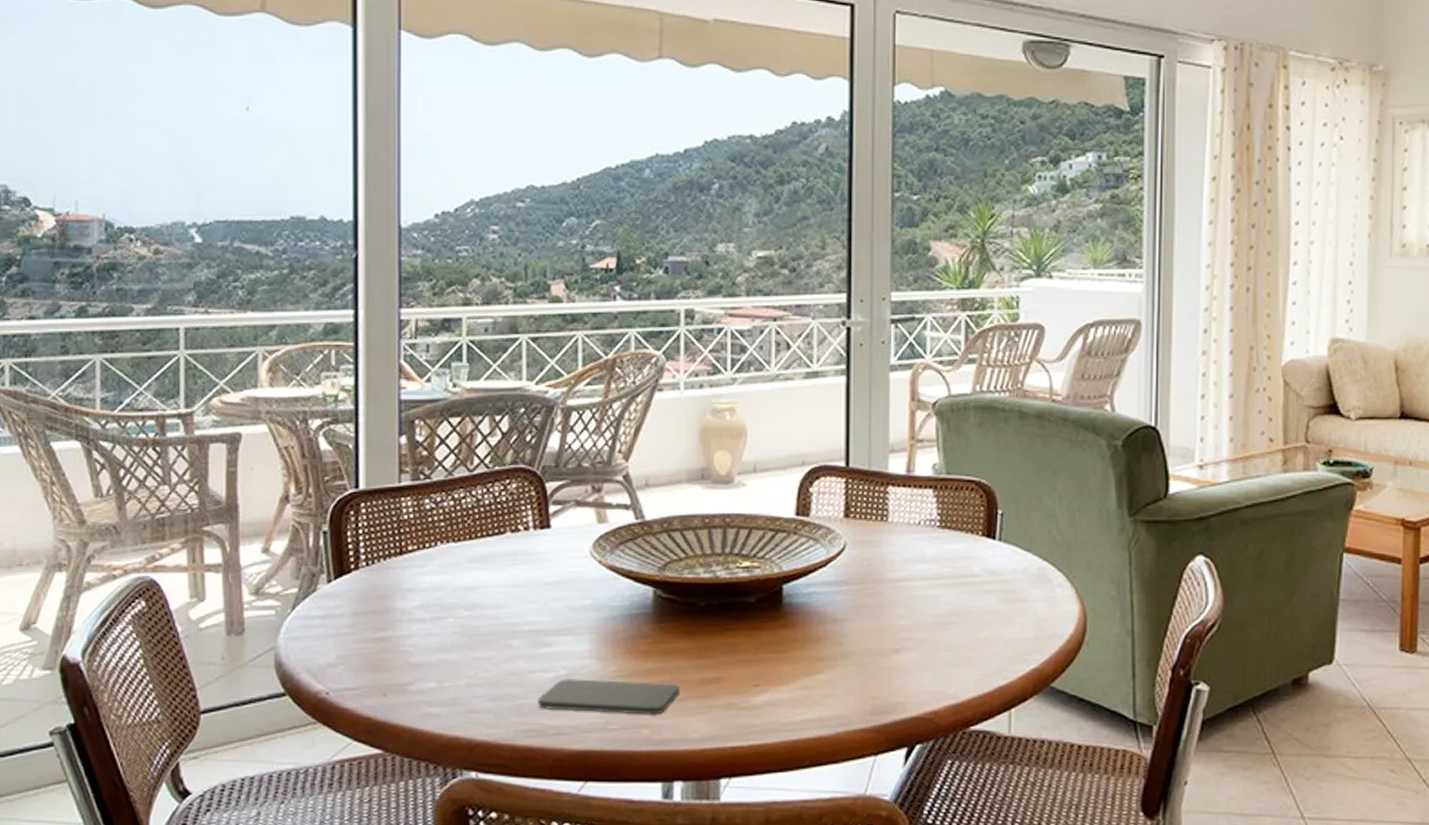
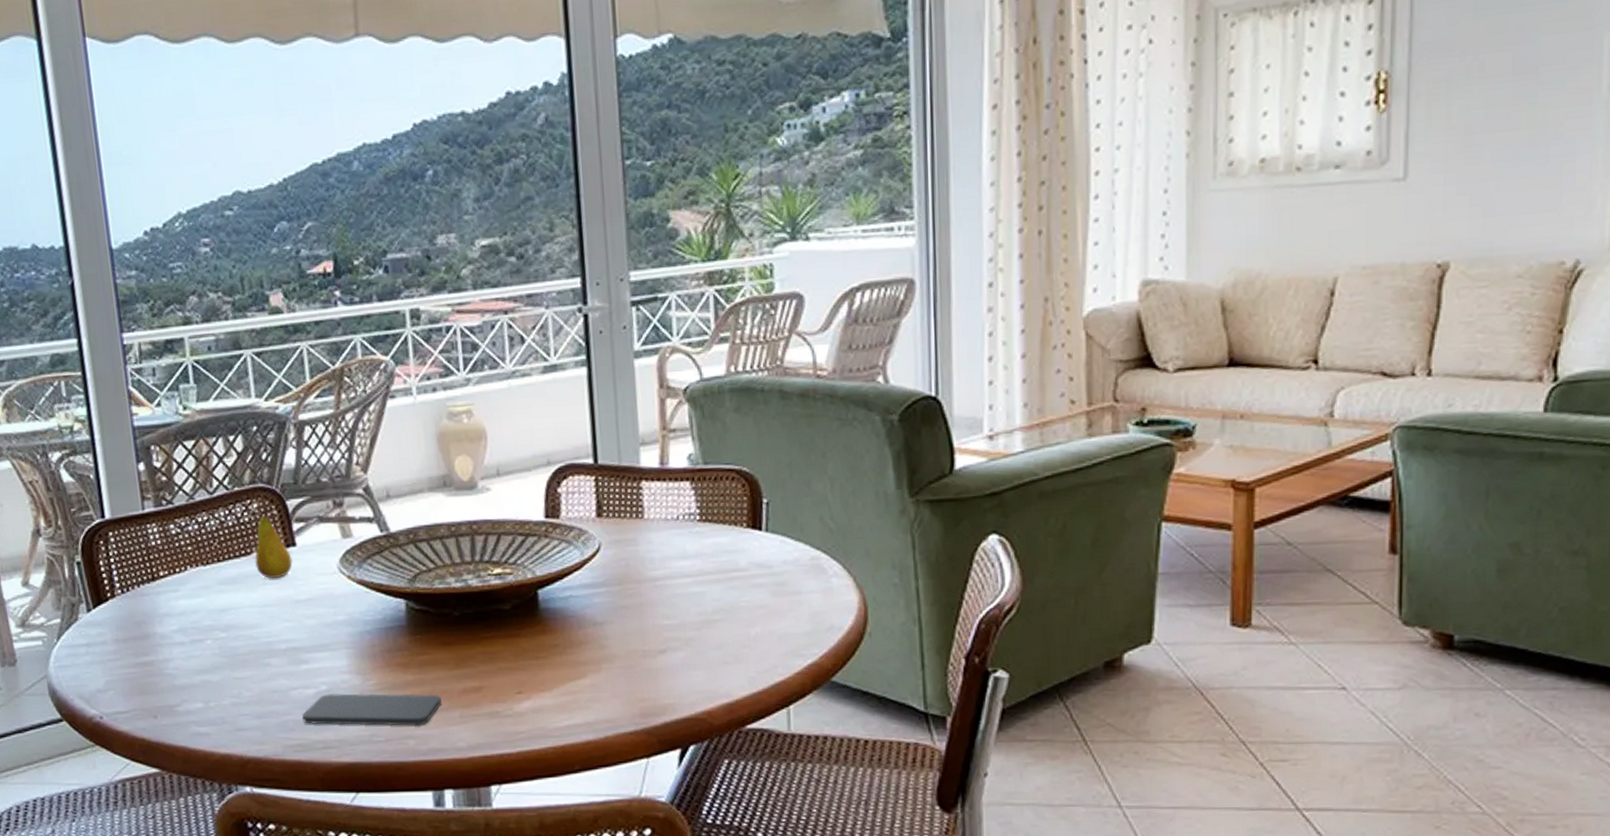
fruit: none [508,486,545,559] -> present [255,505,293,578]

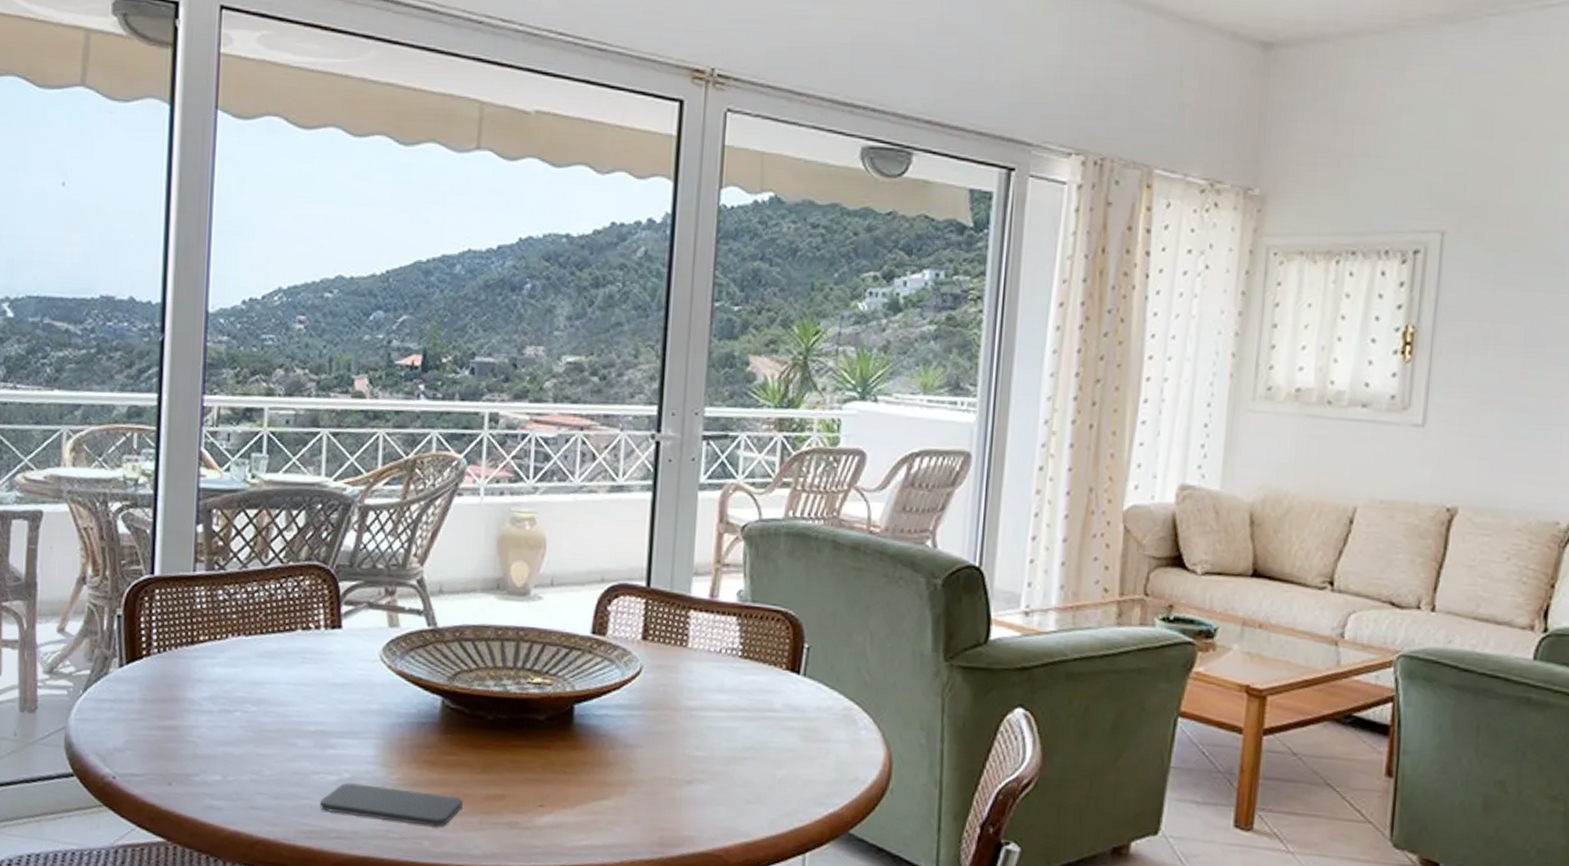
fruit: present [255,505,293,578] -> none [298,584,336,658]

